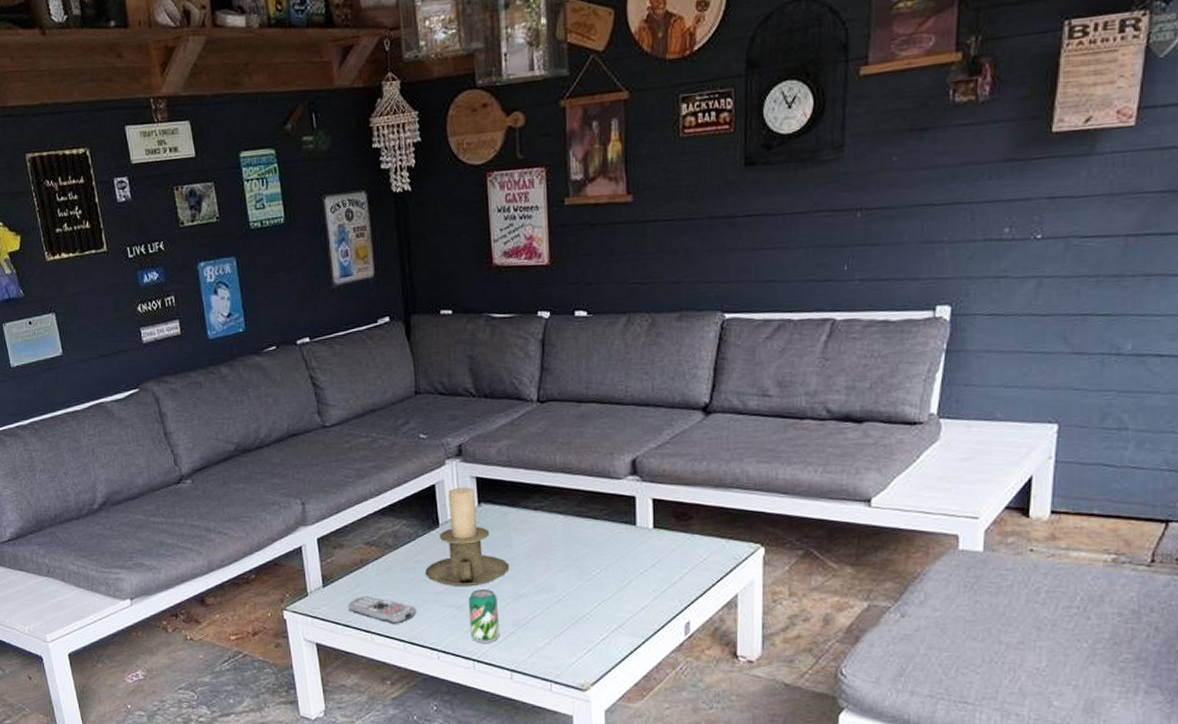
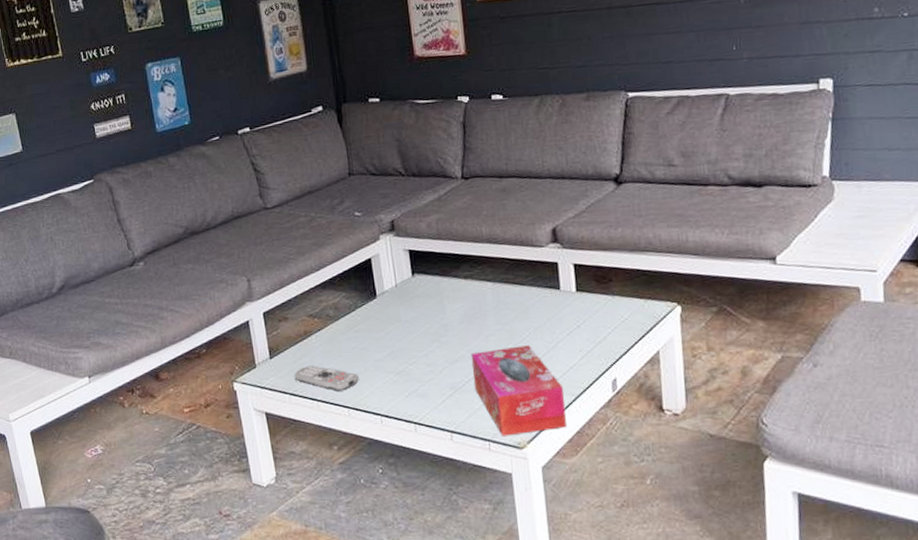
candle holder: present [425,487,510,587] -> none [365,259,445,354]
beverage can: present [468,589,500,644] -> none [407,355,439,407]
tissue box: none [536,583,633,677] -> present [471,345,566,436]

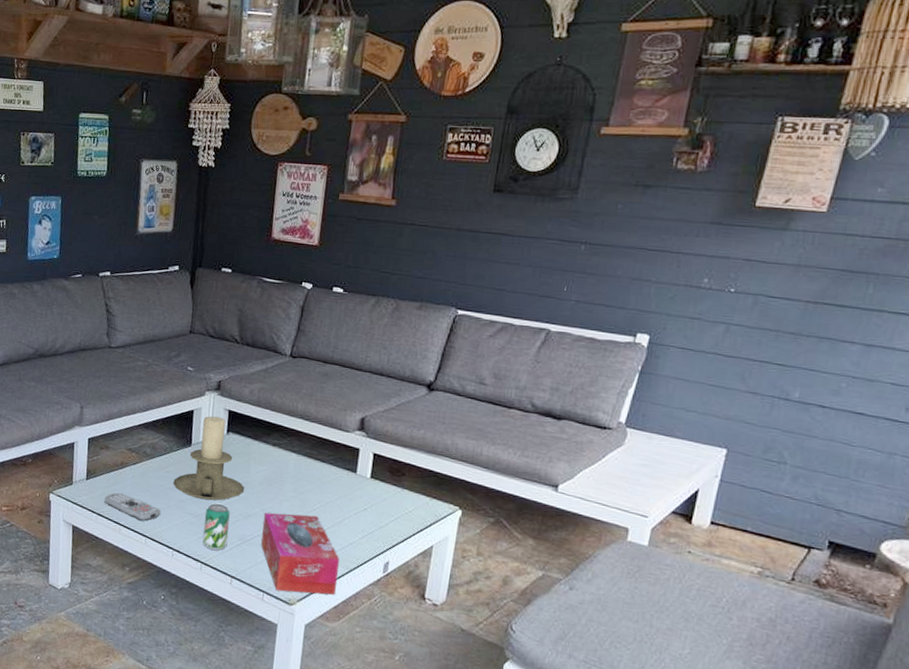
candle holder: none [365,259,445,354] -> present [173,416,245,501]
beverage can: none [407,355,439,407] -> present [202,503,230,551]

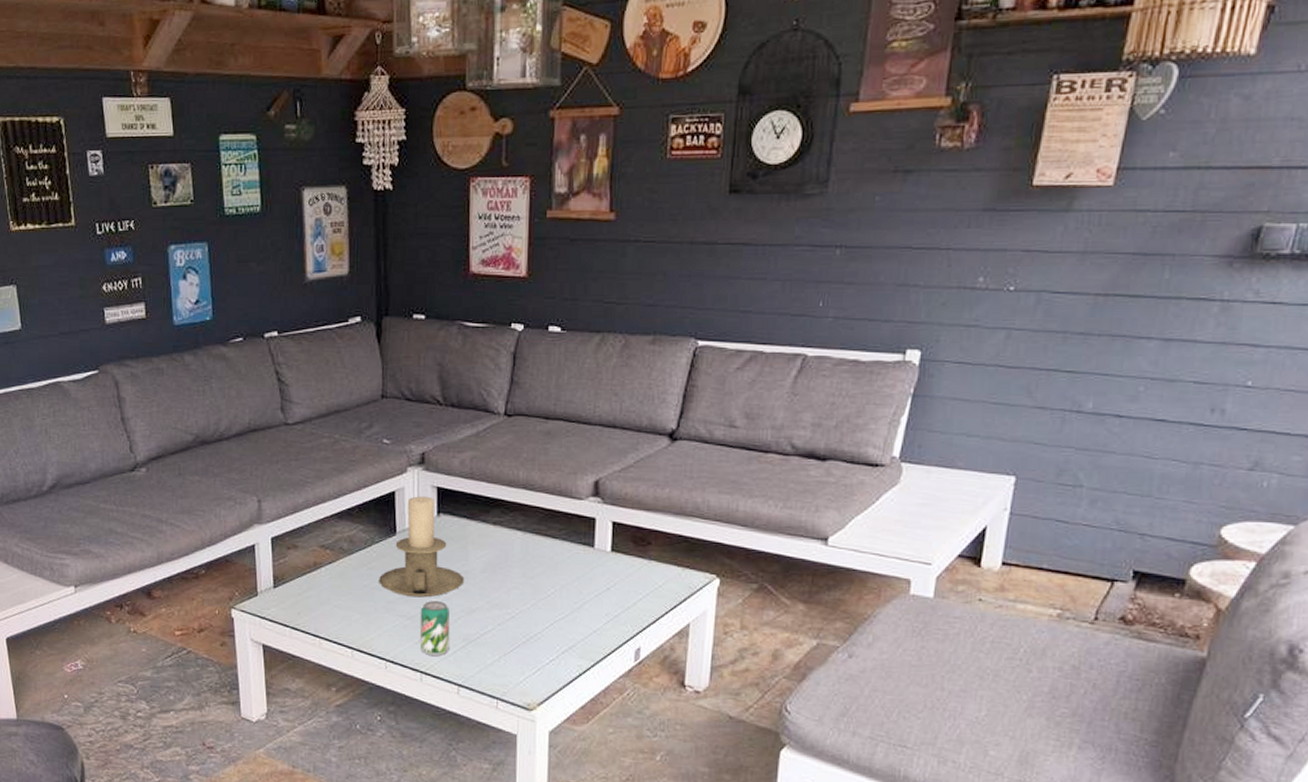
remote control: present [104,493,161,521] -> none [298,600,367,630]
tissue box: present [261,512,339,595] -> none [489,602,582,696]

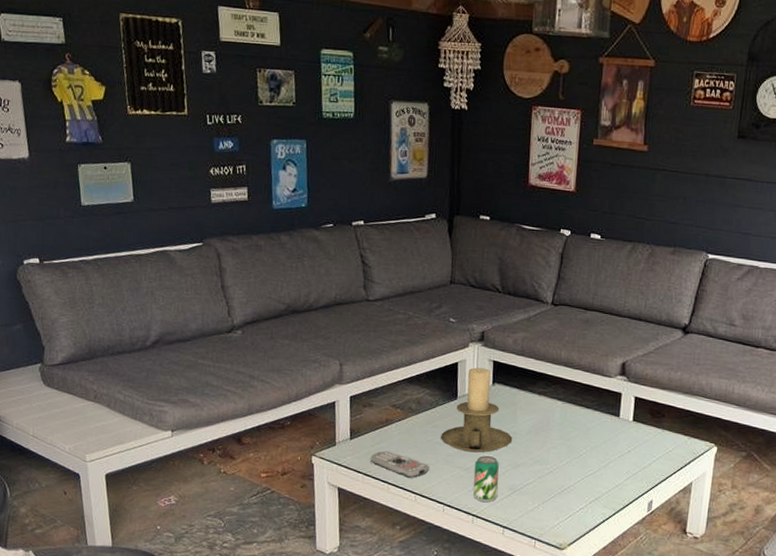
remote control: none [298,600,367,630] -> present [370,451,429,478]

